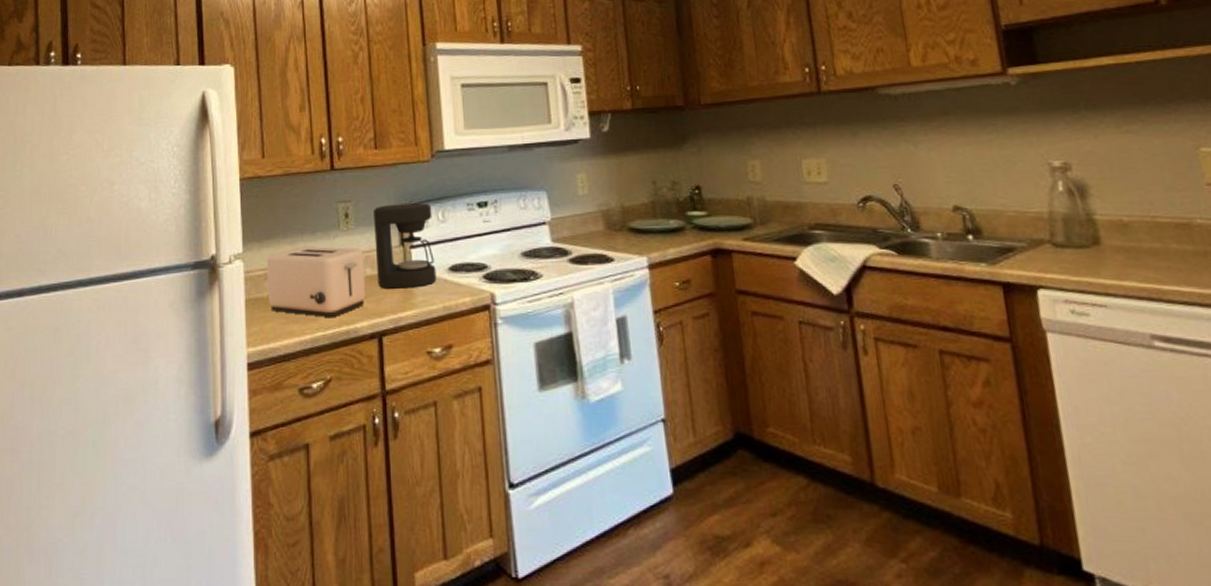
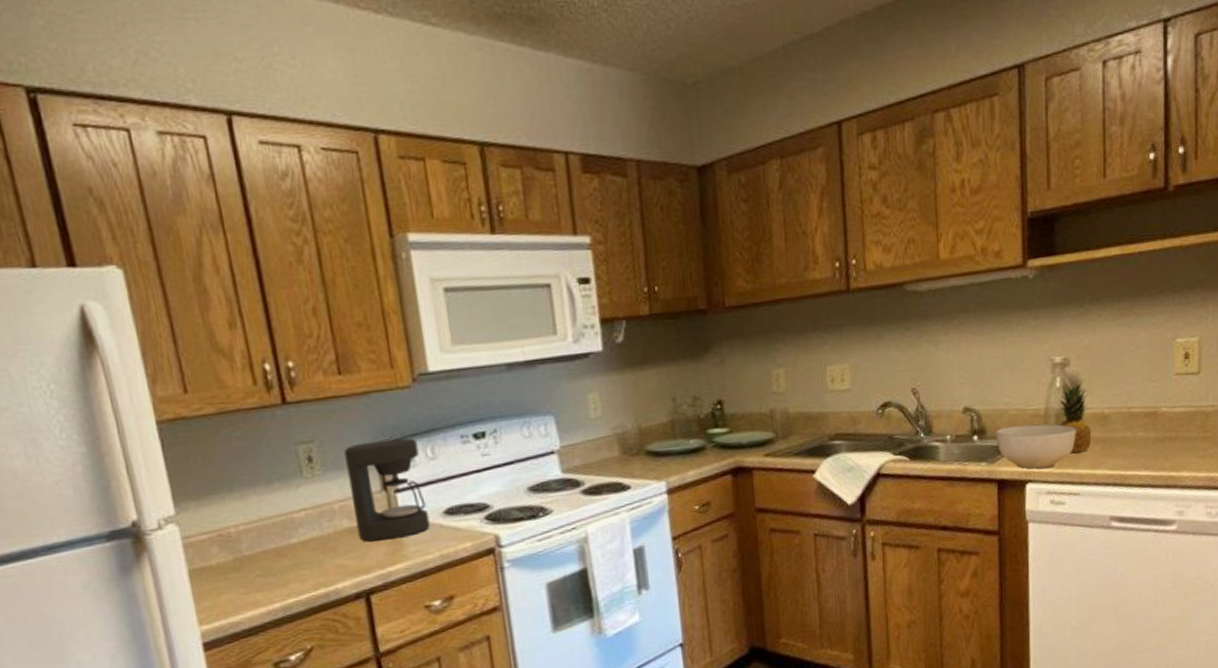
toaster: present [266,246,366,318] -> none [209,497,345,582]
bowl: none [991,227,1092,274] -> present [994,423,1077,469]
fruit: none [1066,187,1112,261] -> present [1060,382,1092,454]

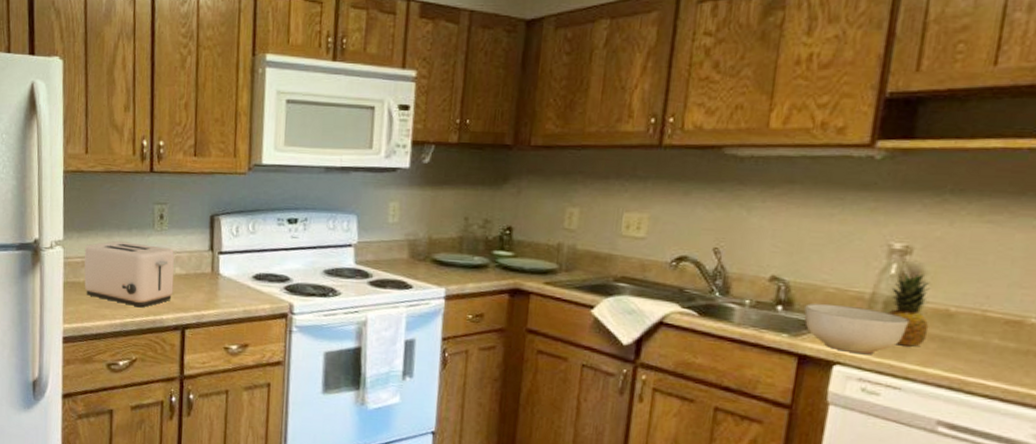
toaster: none [209,497,345,582] -> present [84,241,174,308]
coffee maker: present [344,437,430,542] -> none [185,211,243,291]

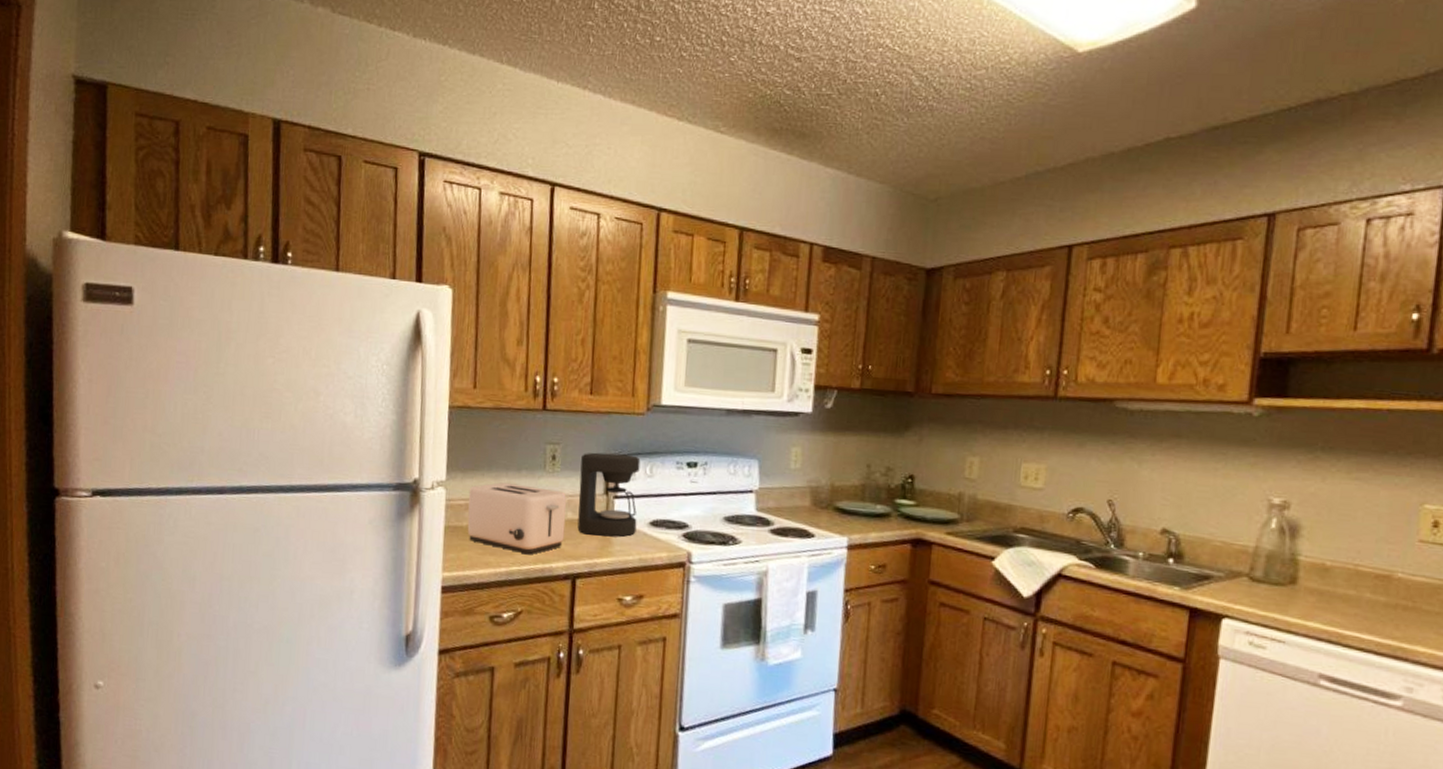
coffee maker: none [185,211,243,291] -> present [577,452,641,537]
bowl: present [803,303,910,354] -> none [1193,556,1290,607]
fruit: present [887,273,932,347] -> none [1270,528,1308,600]

